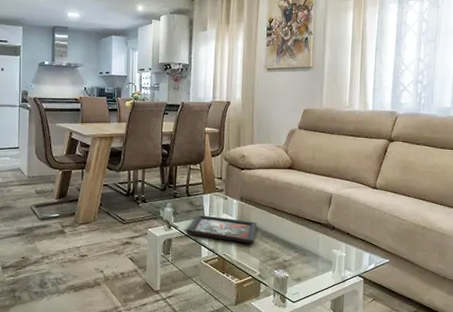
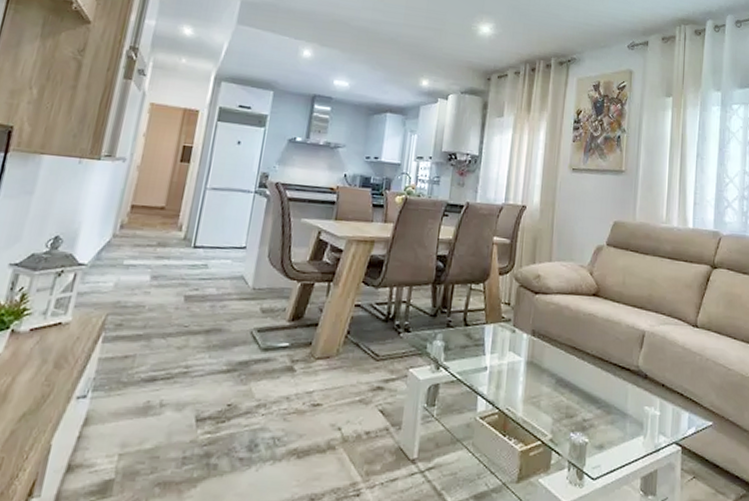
decorative tray: present [187,214,257,244] -> none [460,351,551,395]

